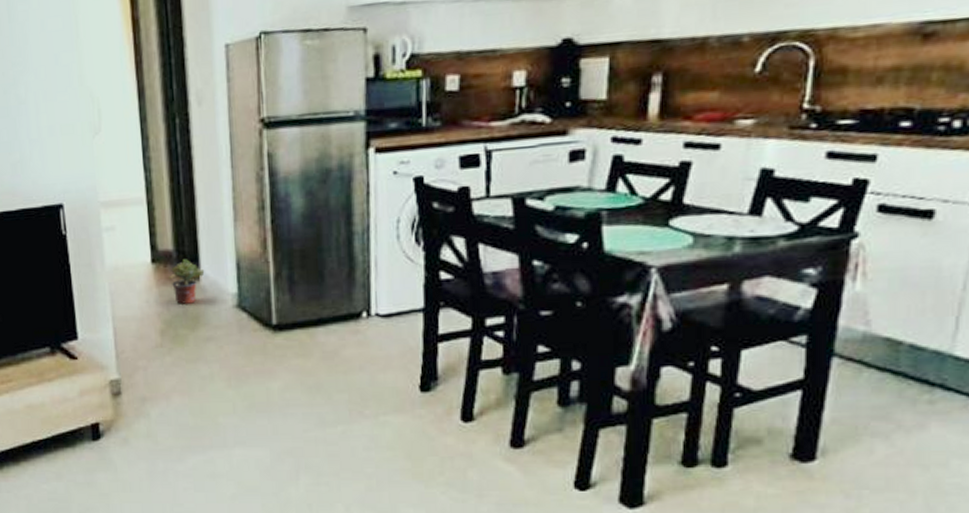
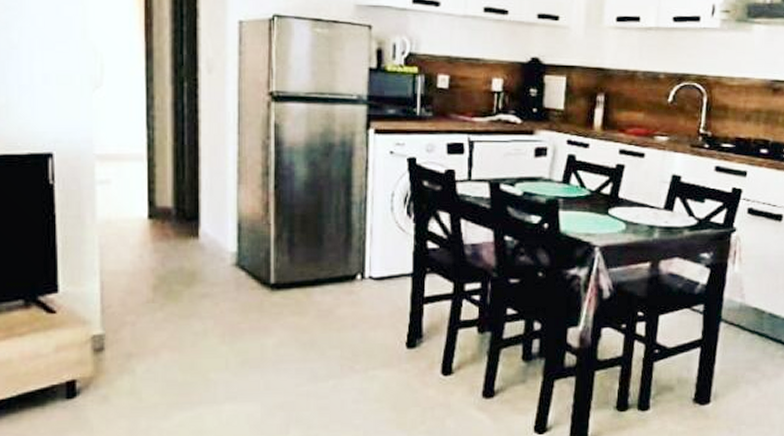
potted plant: present [169,259,205,304] -> none [166,217,205,261]

